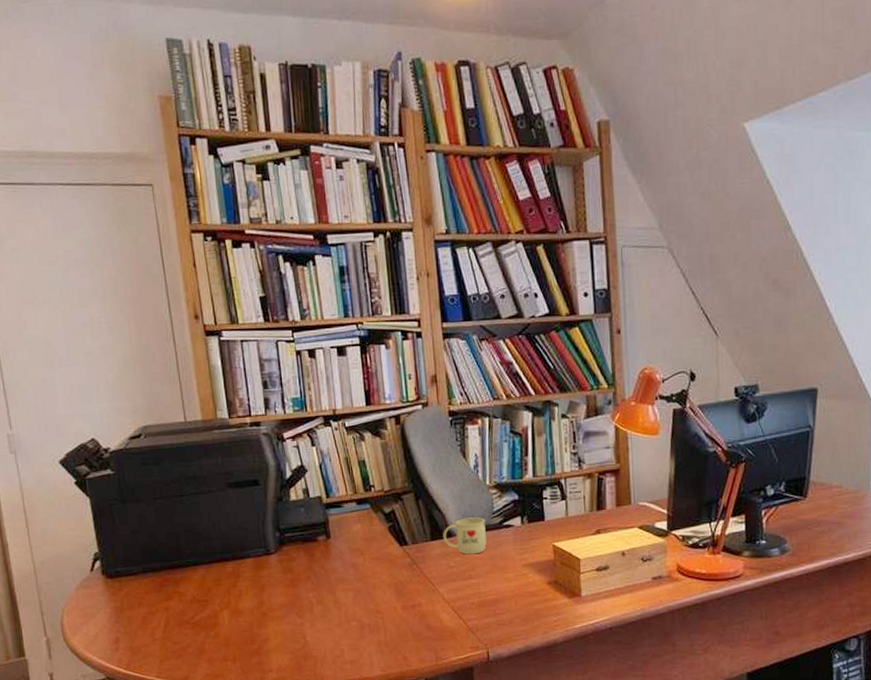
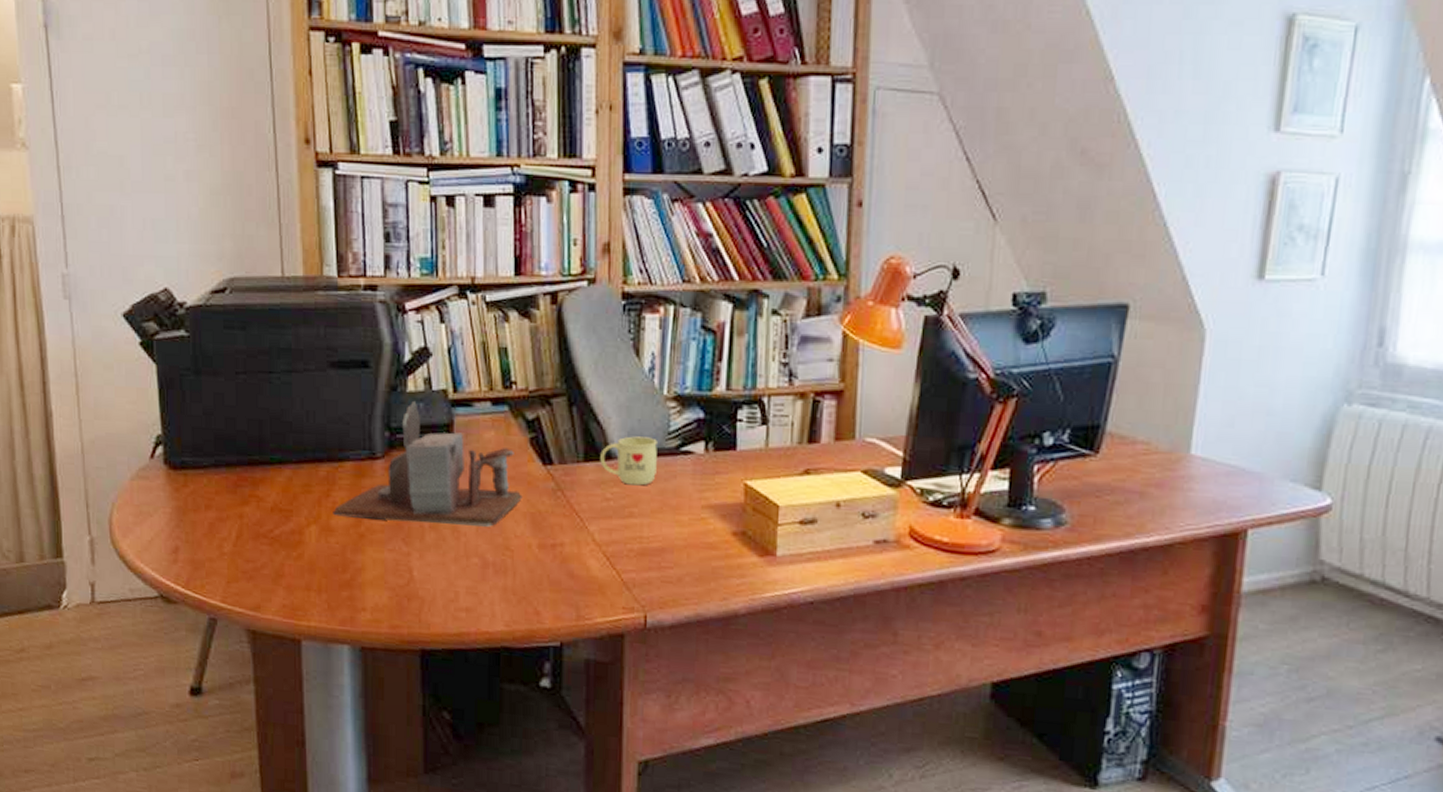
desk organizer: none [240,507,387,601] -> present [333,400,522,527]

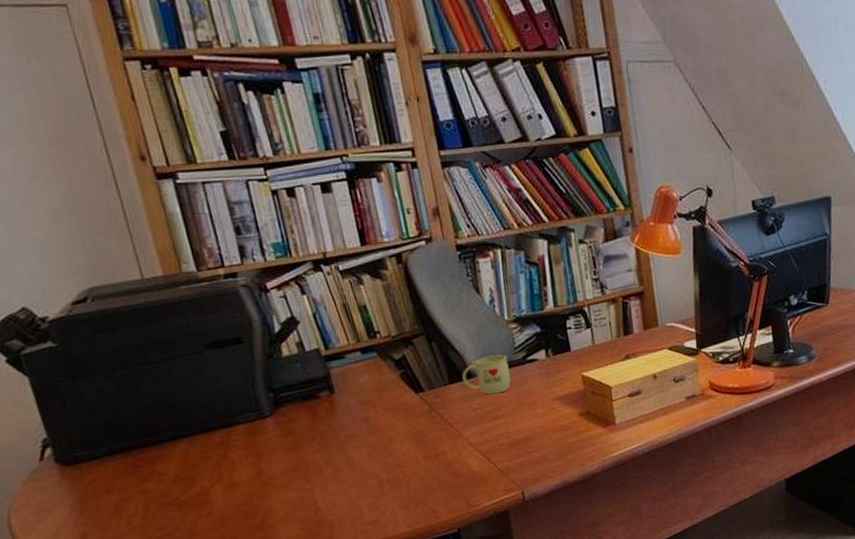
desk organizer: present [333,400,522,527] -> none [233,362,403,473]

